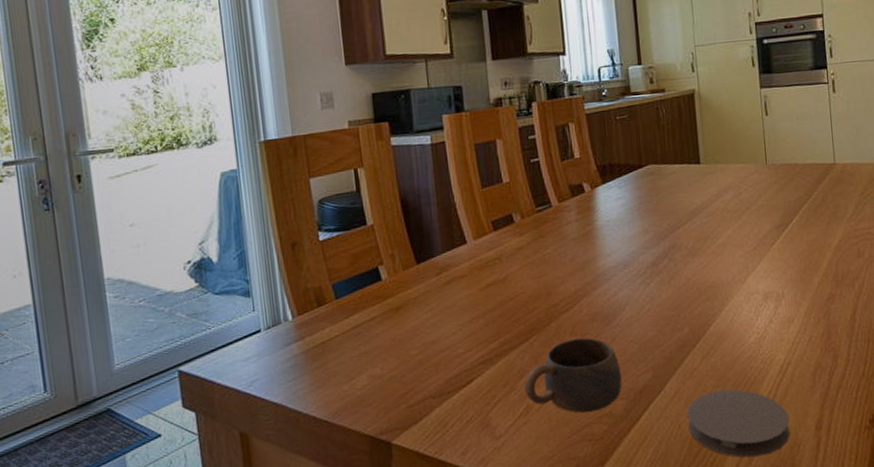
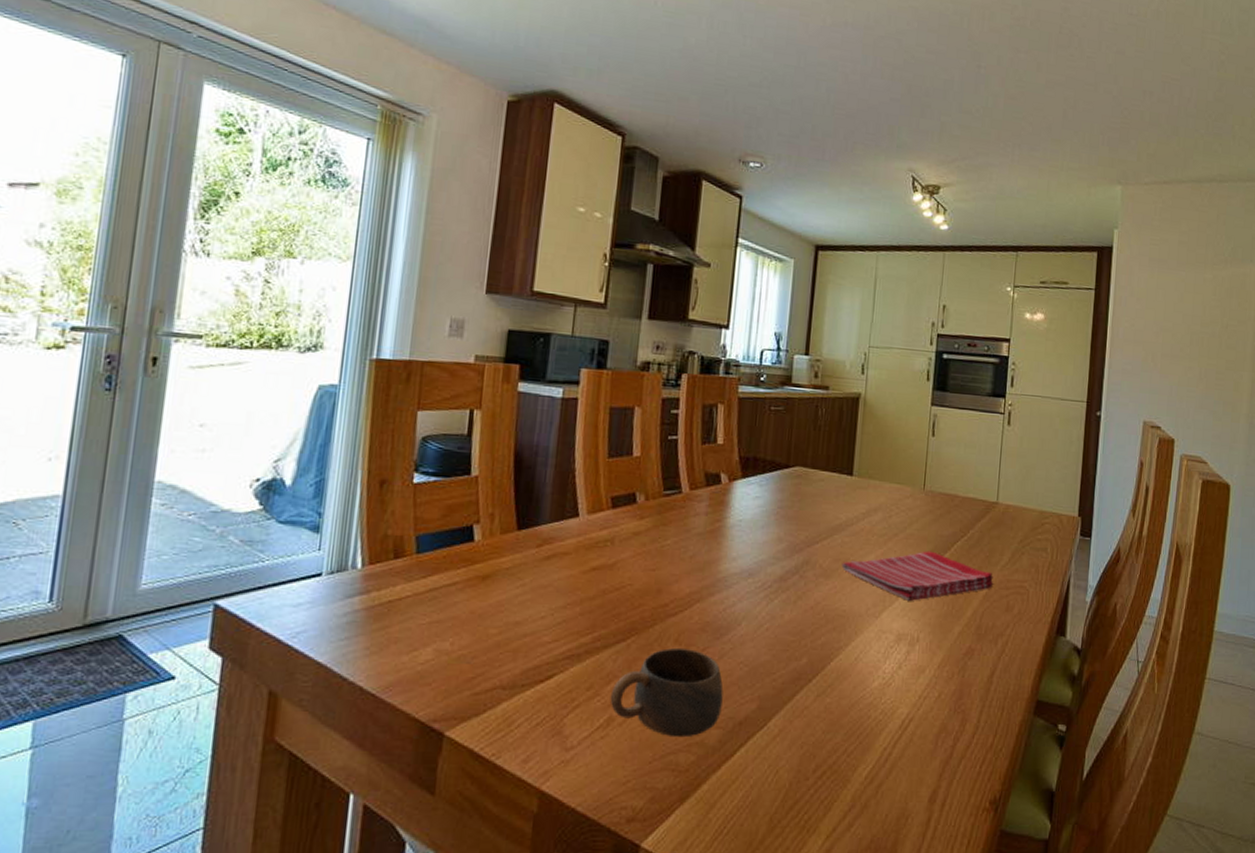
coaster: present [687,389,790,458] -> none [787,737,901,823]
dish towel: none [704,216,843,263] -> present [841,551,994,601]

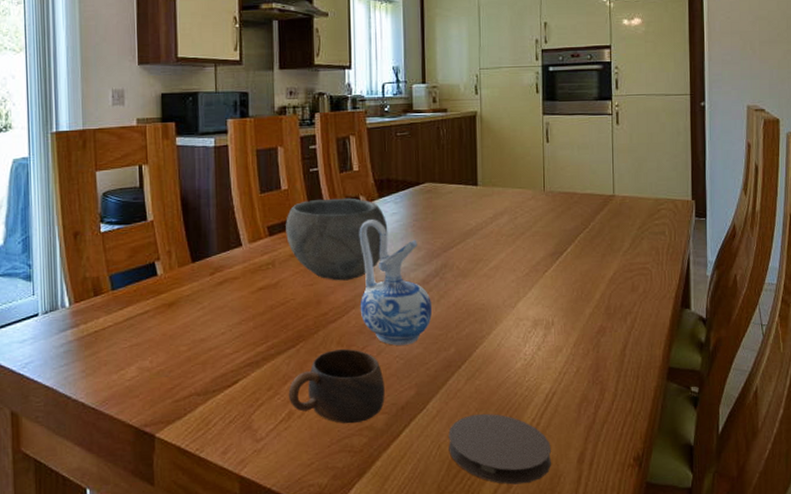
bowl: none [631,471,749,569] -> present [286,198,388,281]
ceramic pitcher: none [705,501,787,650] -> present [359,219,432,346]
coaster: none [787,737,901,823] -> present [448,413,551,485]
dish towel: present [841,551,994,601] -> none [476,244,618,290]

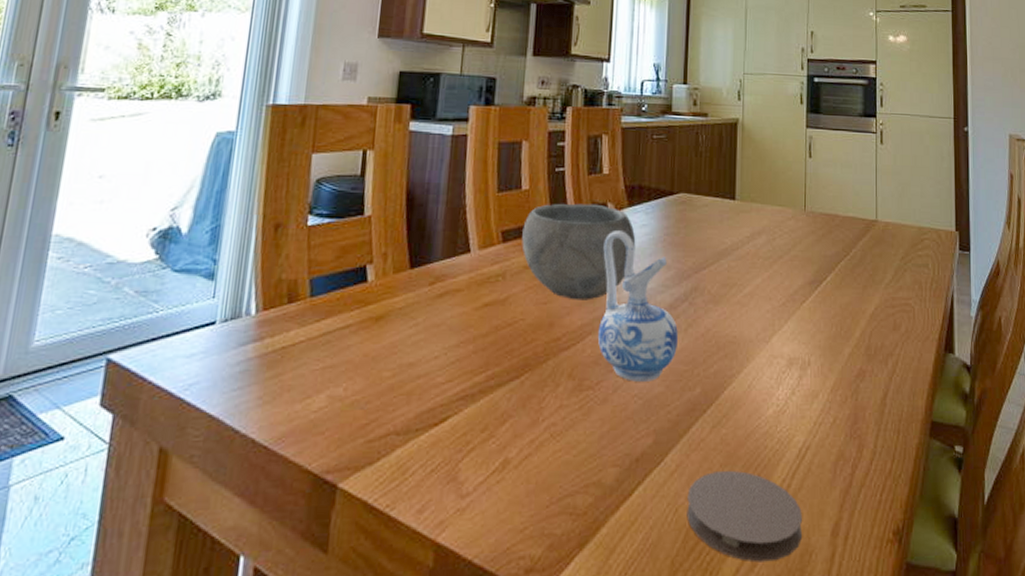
cup: present [288,349,385,424] -> none [505,384,619,478]

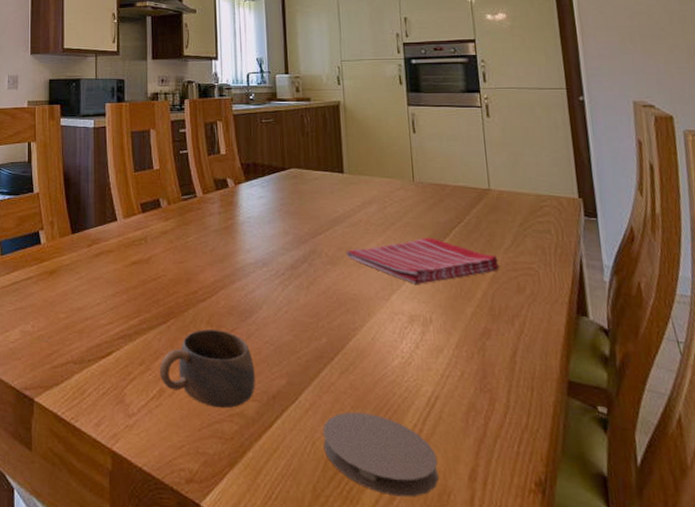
cup: none [505,384,619,478] -> present [159,330,255,409]
bowl: present [522,203,636,300] -> none [157,179,255,261]
ceramic pitcher: present [597,231,678,382] -> none [227,202,301,331]
dish towel: none [729,272,880,324] -> present [346,237,500,284]

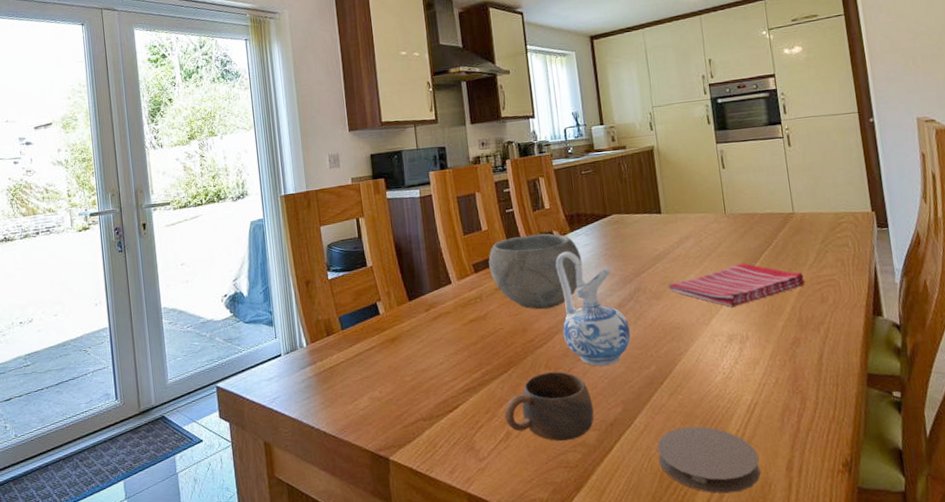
bowl: none [157,179,255,261] -> present [488,233,583,310]
ceramic pitcher: none [227,202,301,331] -> present [555,251,631,366]

